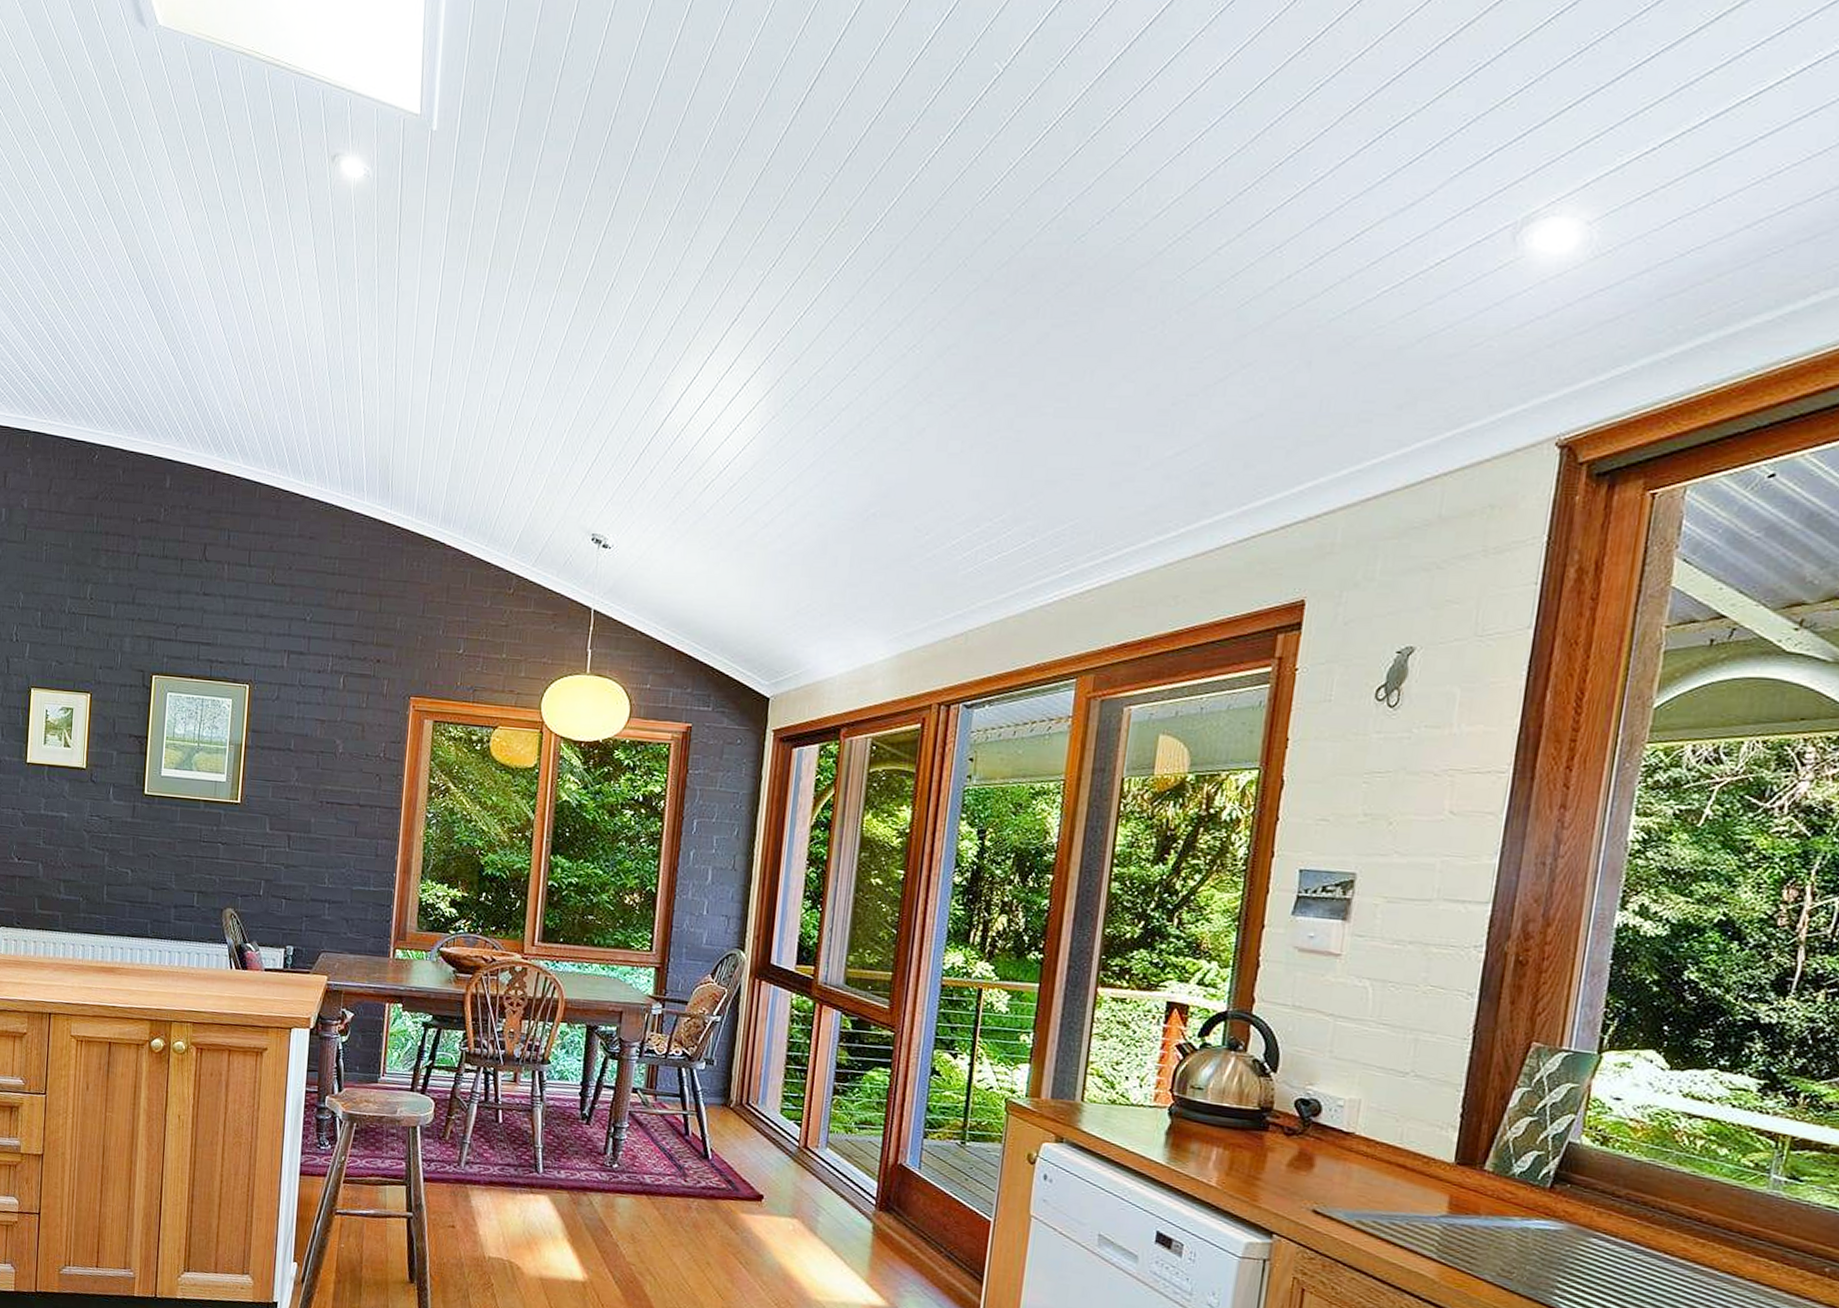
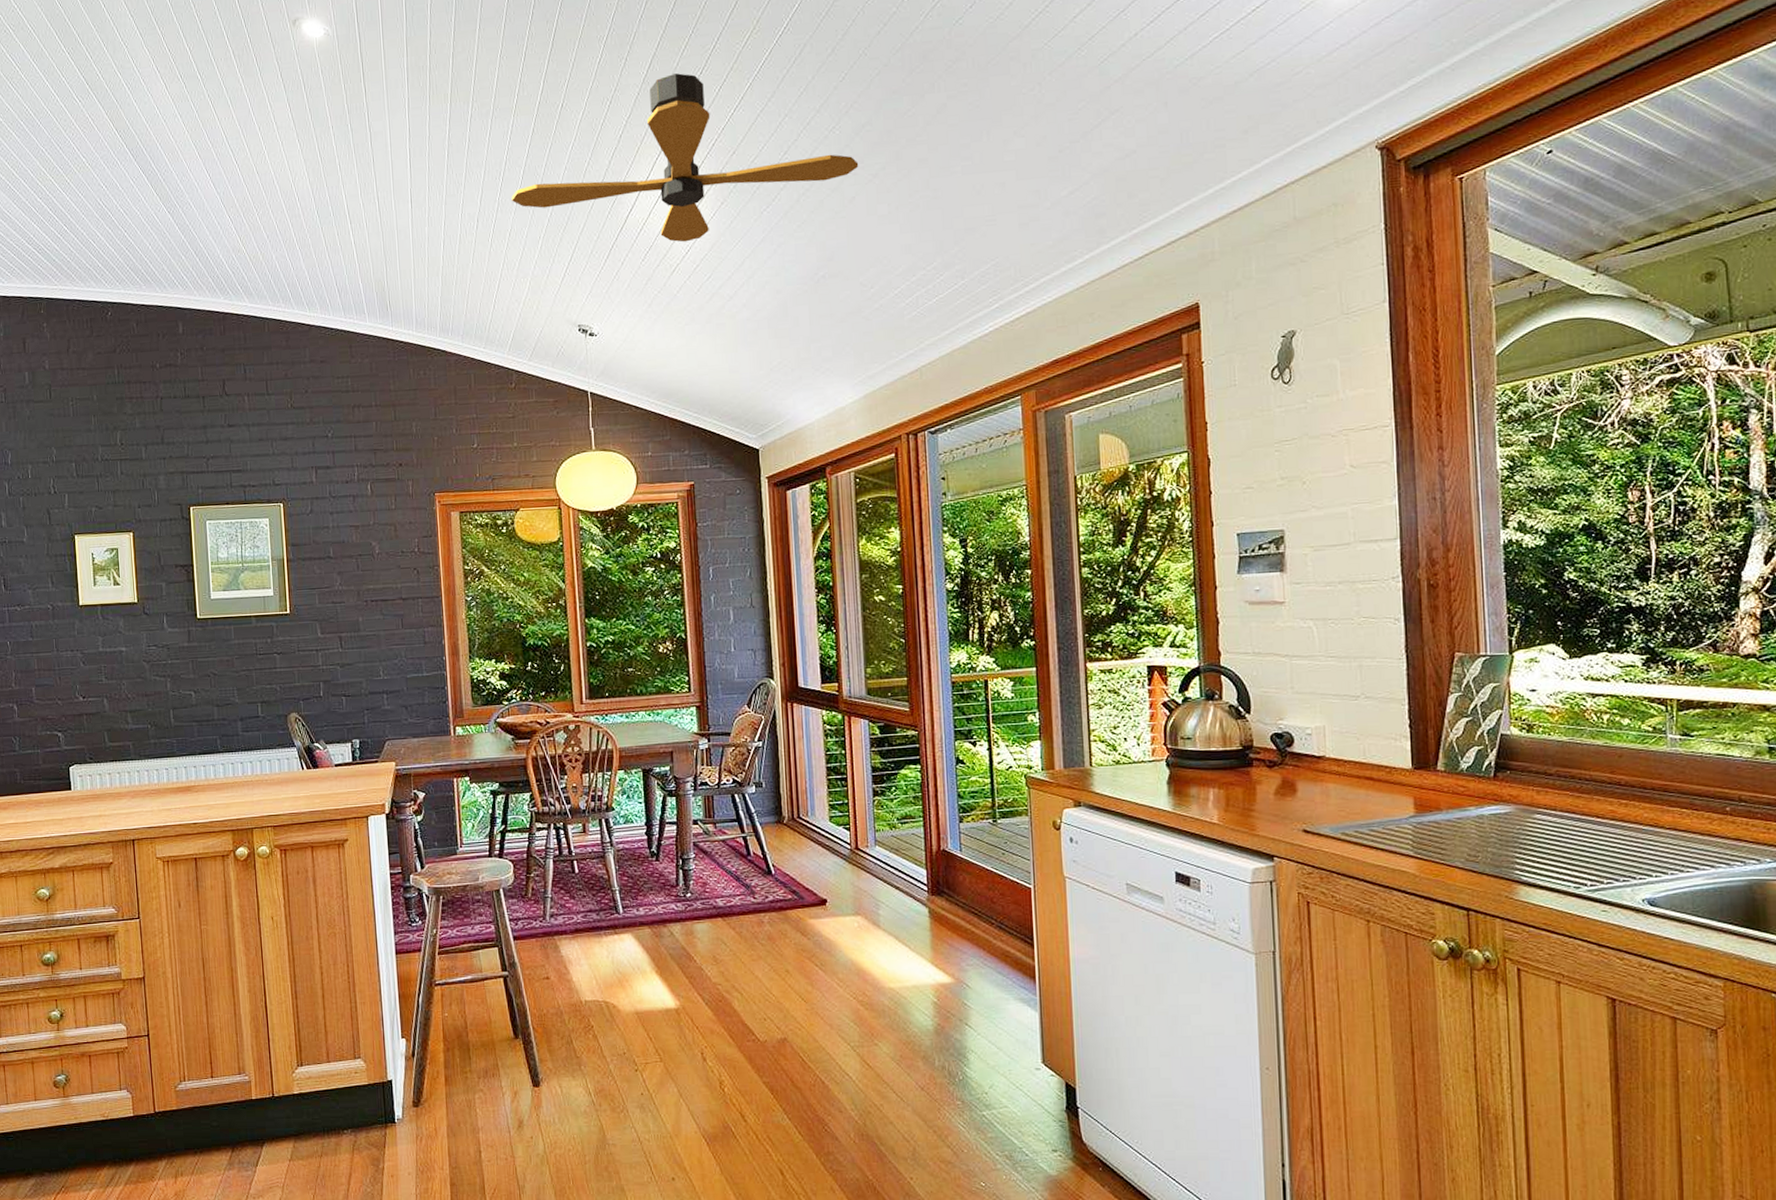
ceiling fan: none [541,263,936,456] -> present [512,73,859,243]

